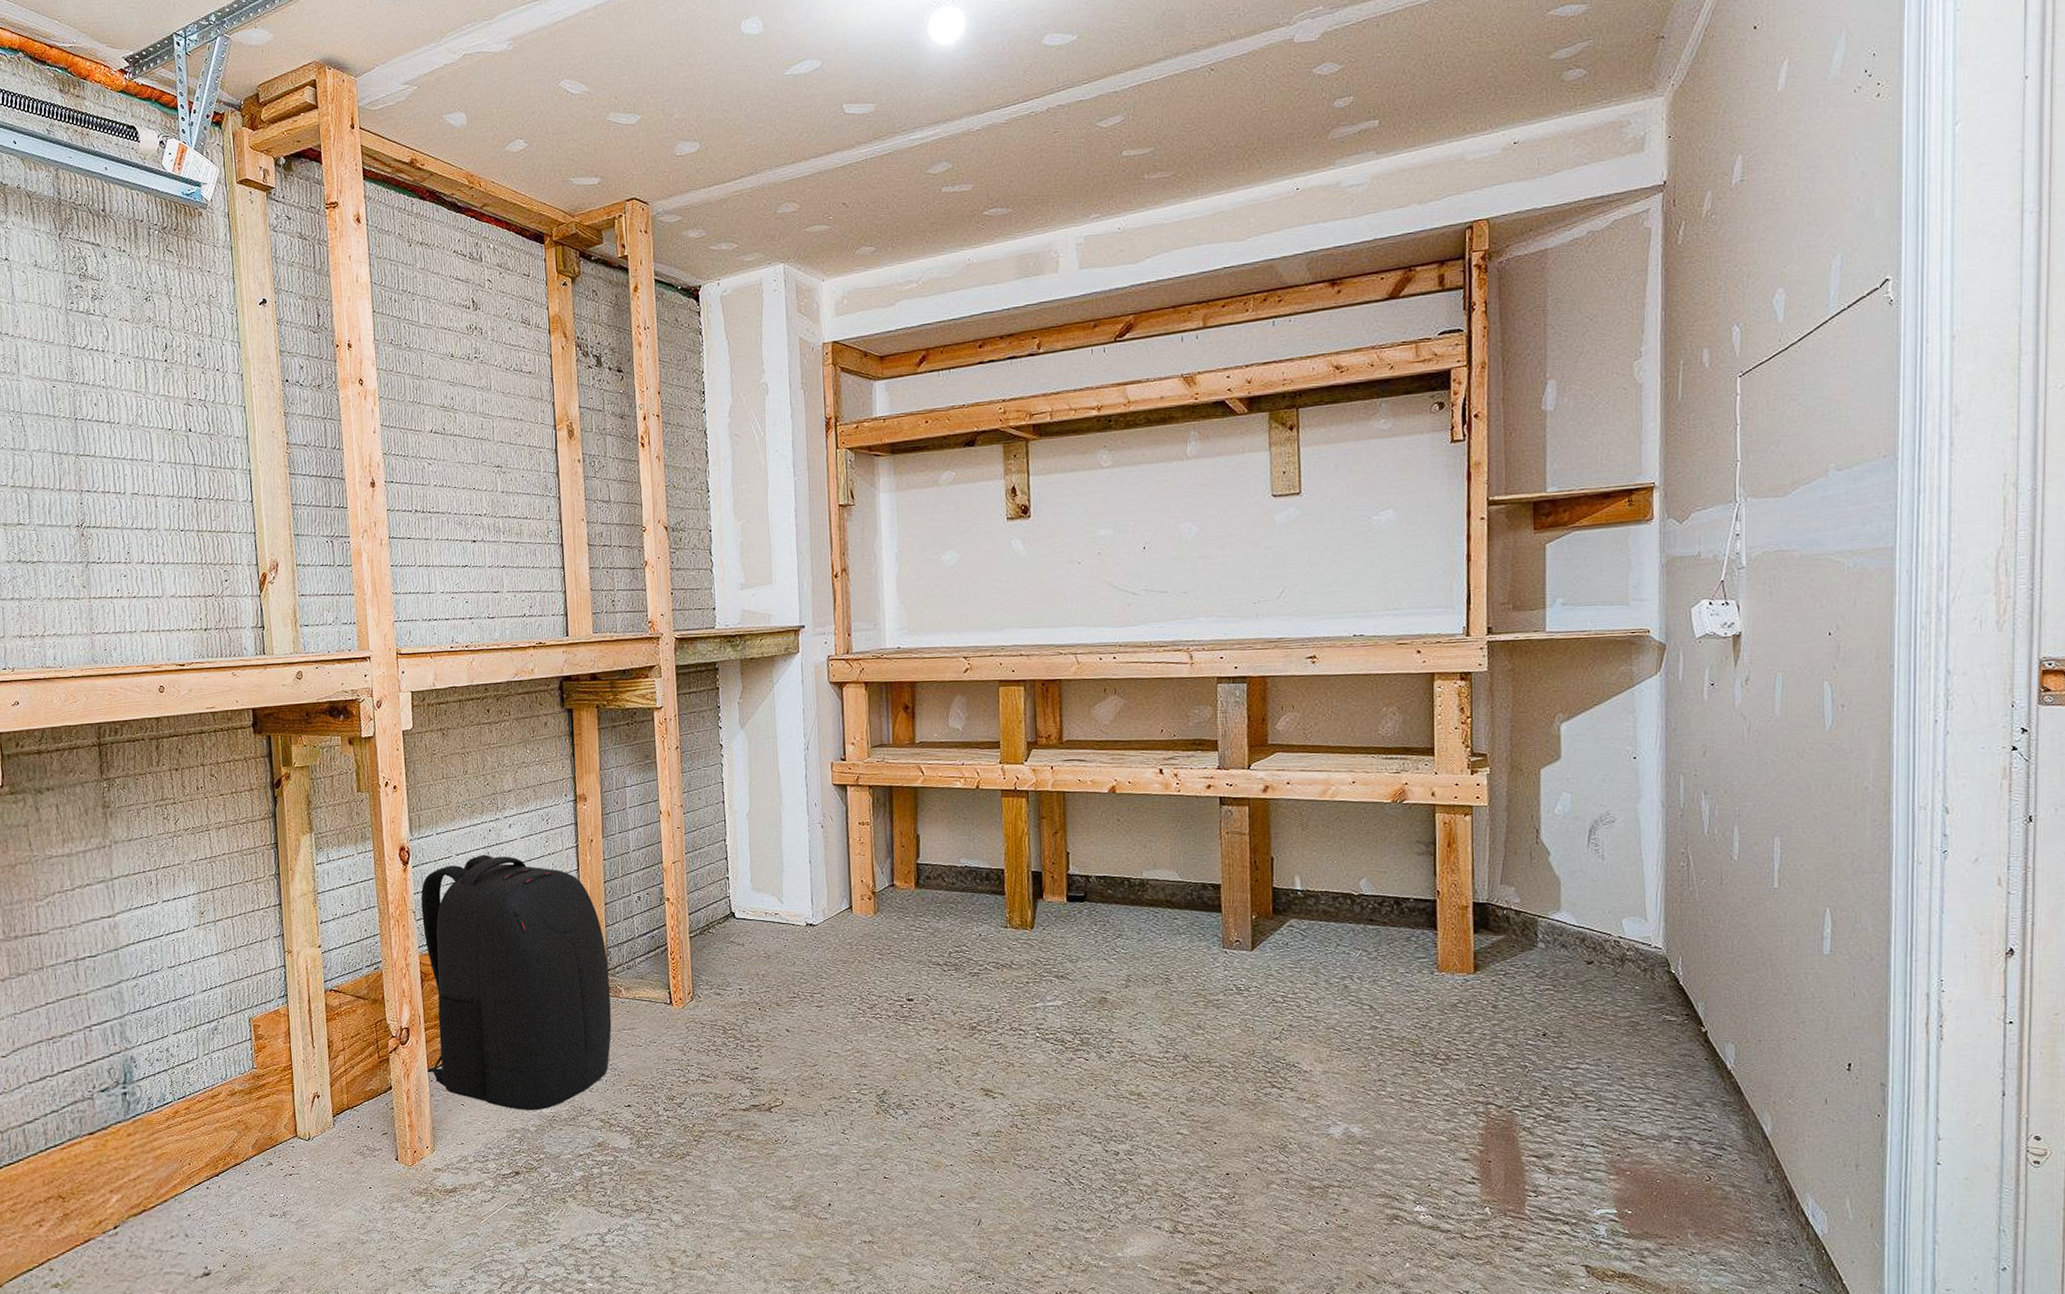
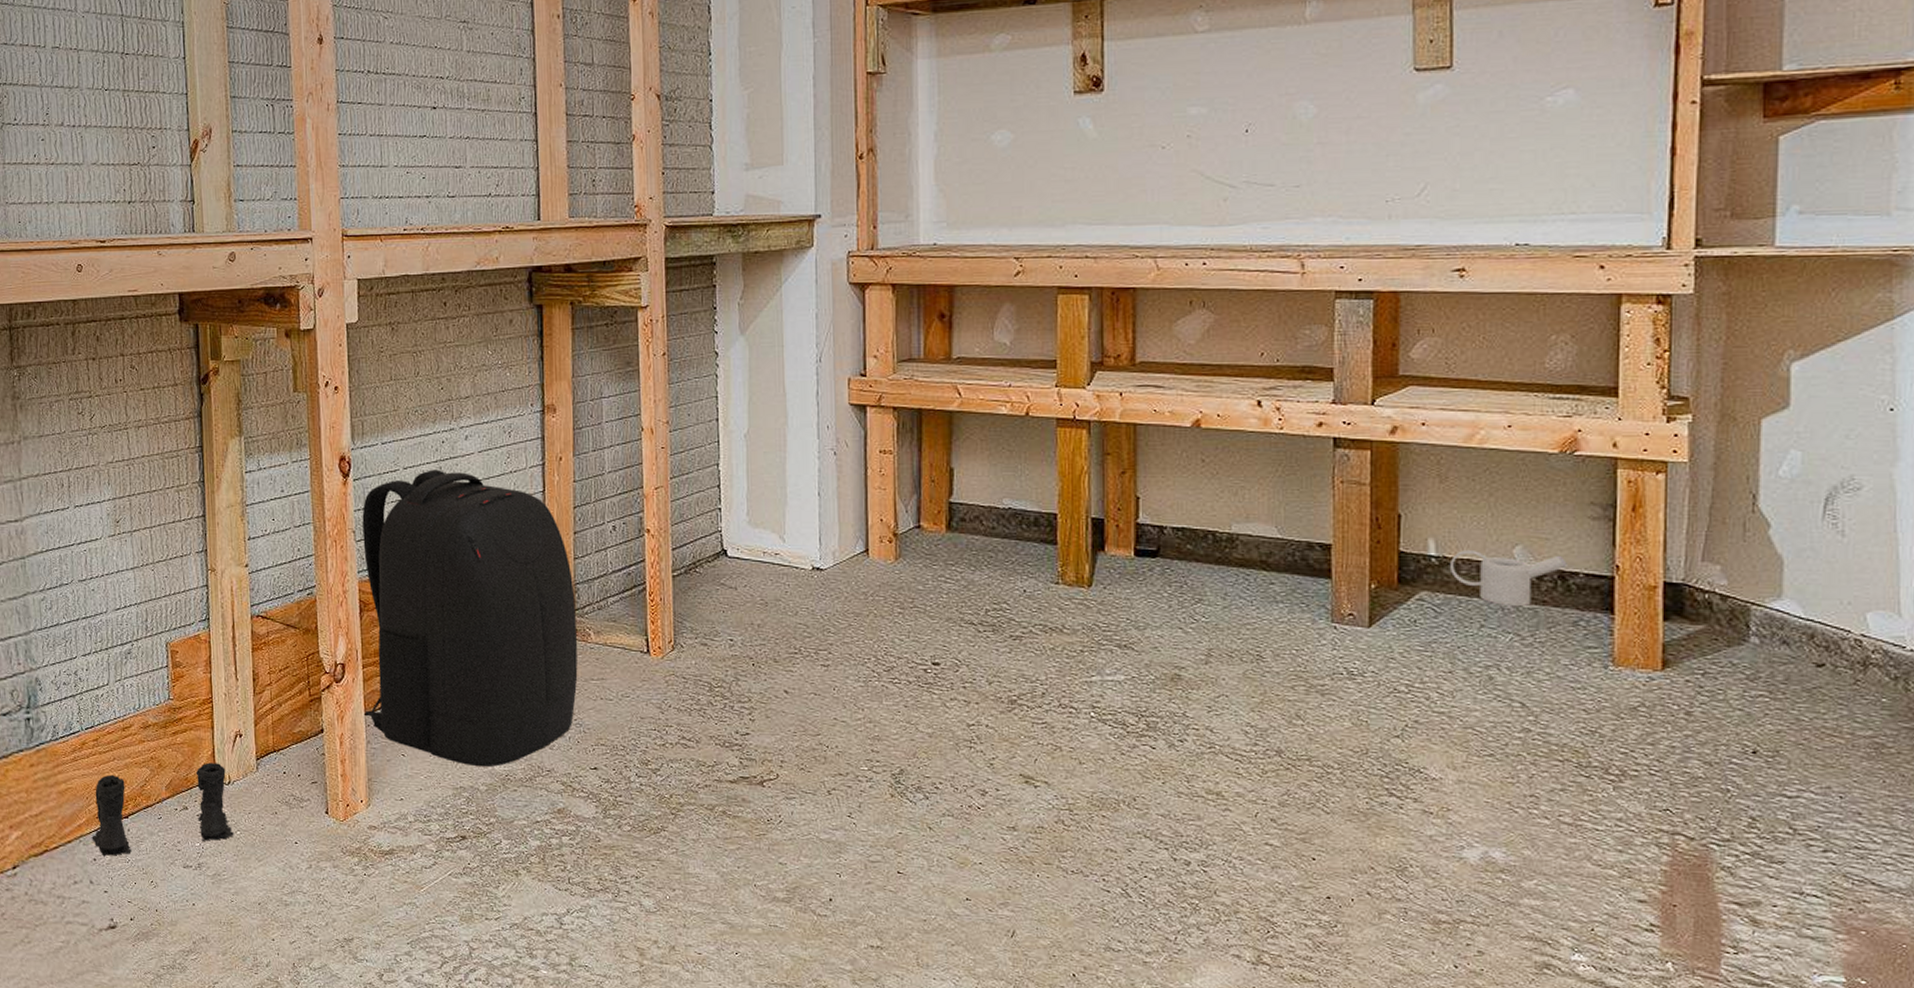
boots: none [185,1122,315,1212] -> present [90,762,234,857]
watering can: none [1311,883,1401,927] -> present [1449,549,1567,606]

